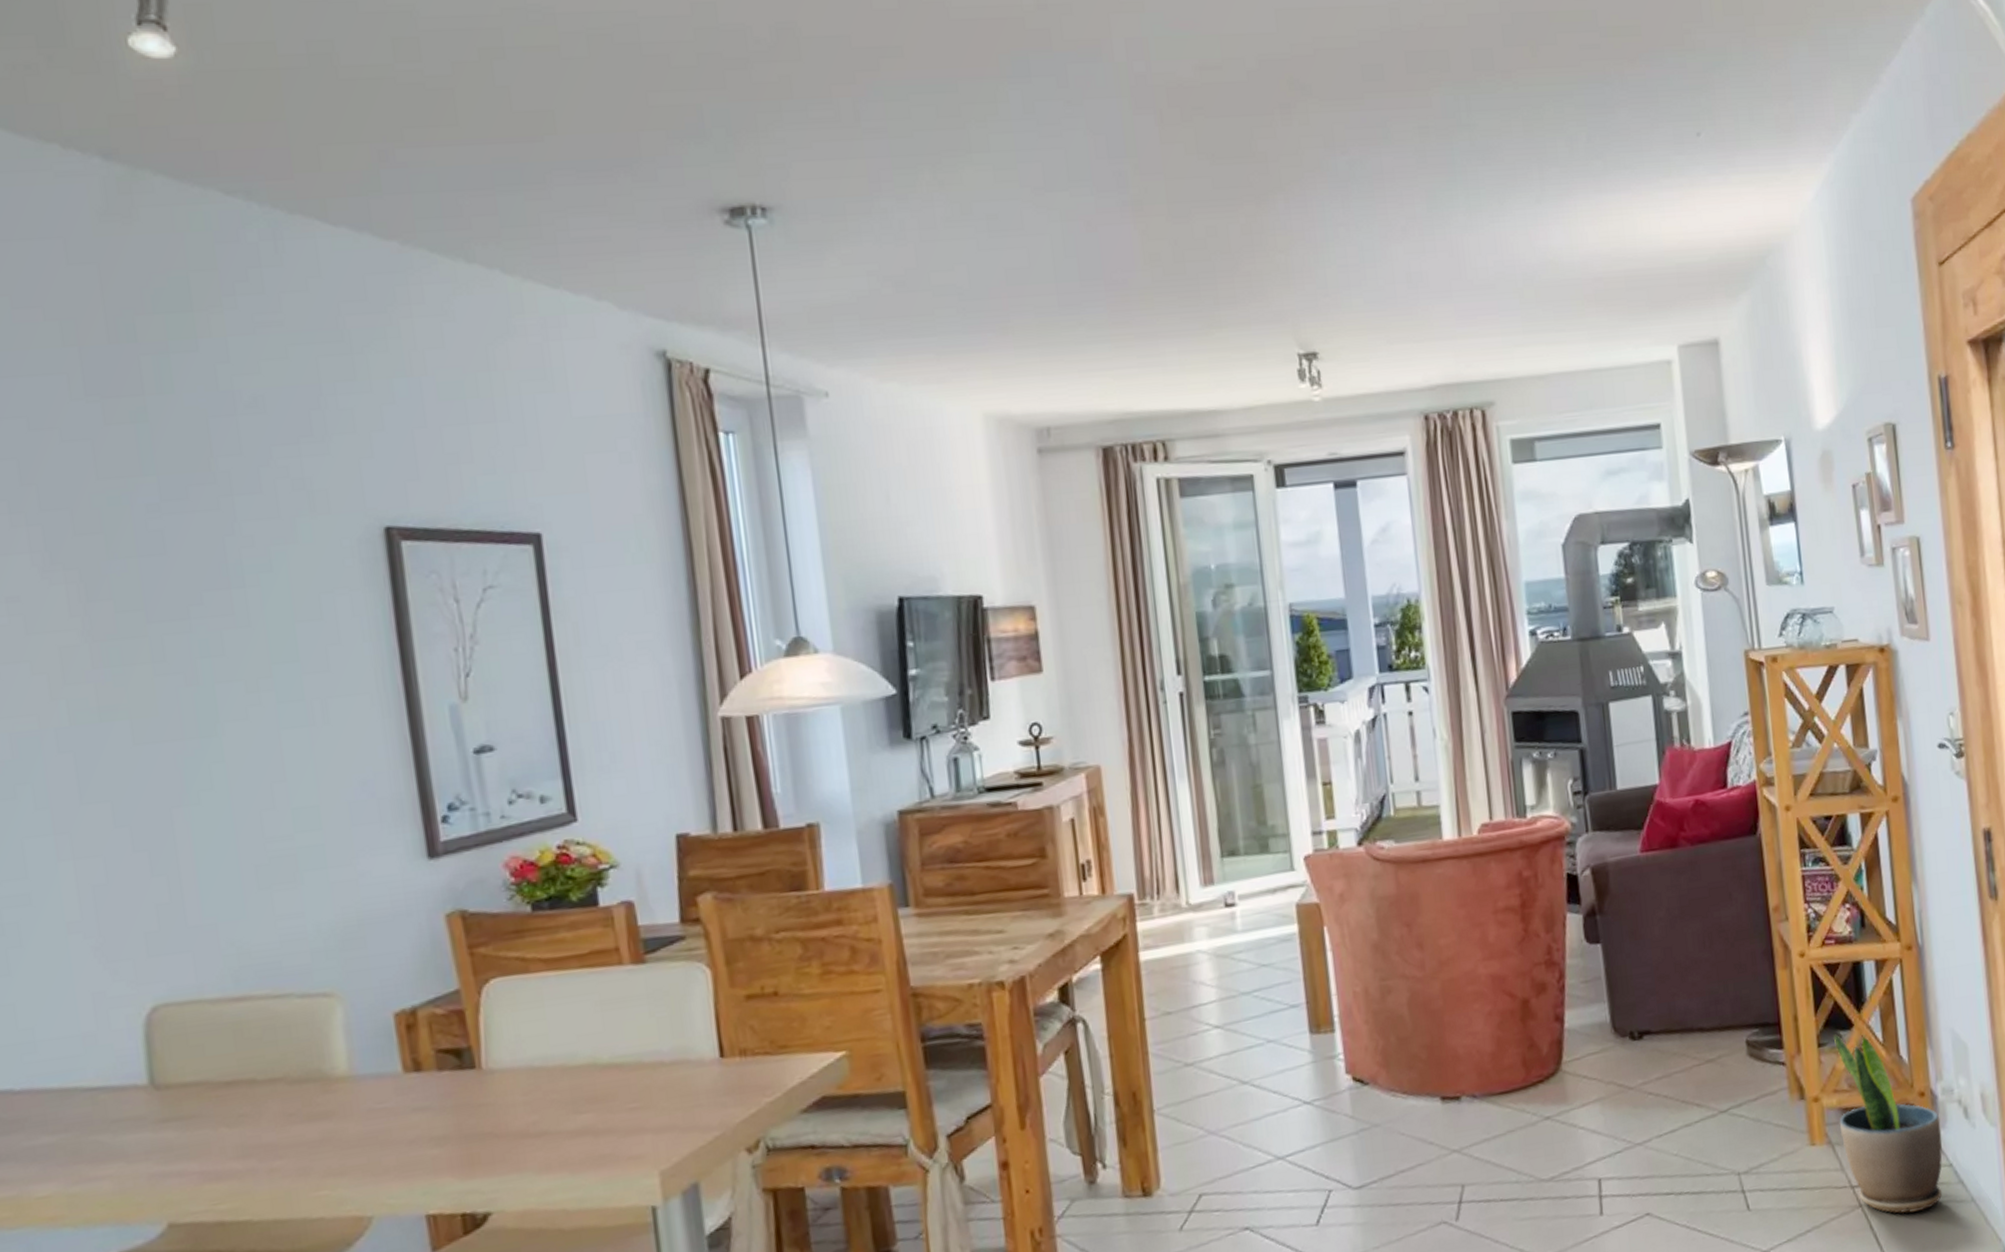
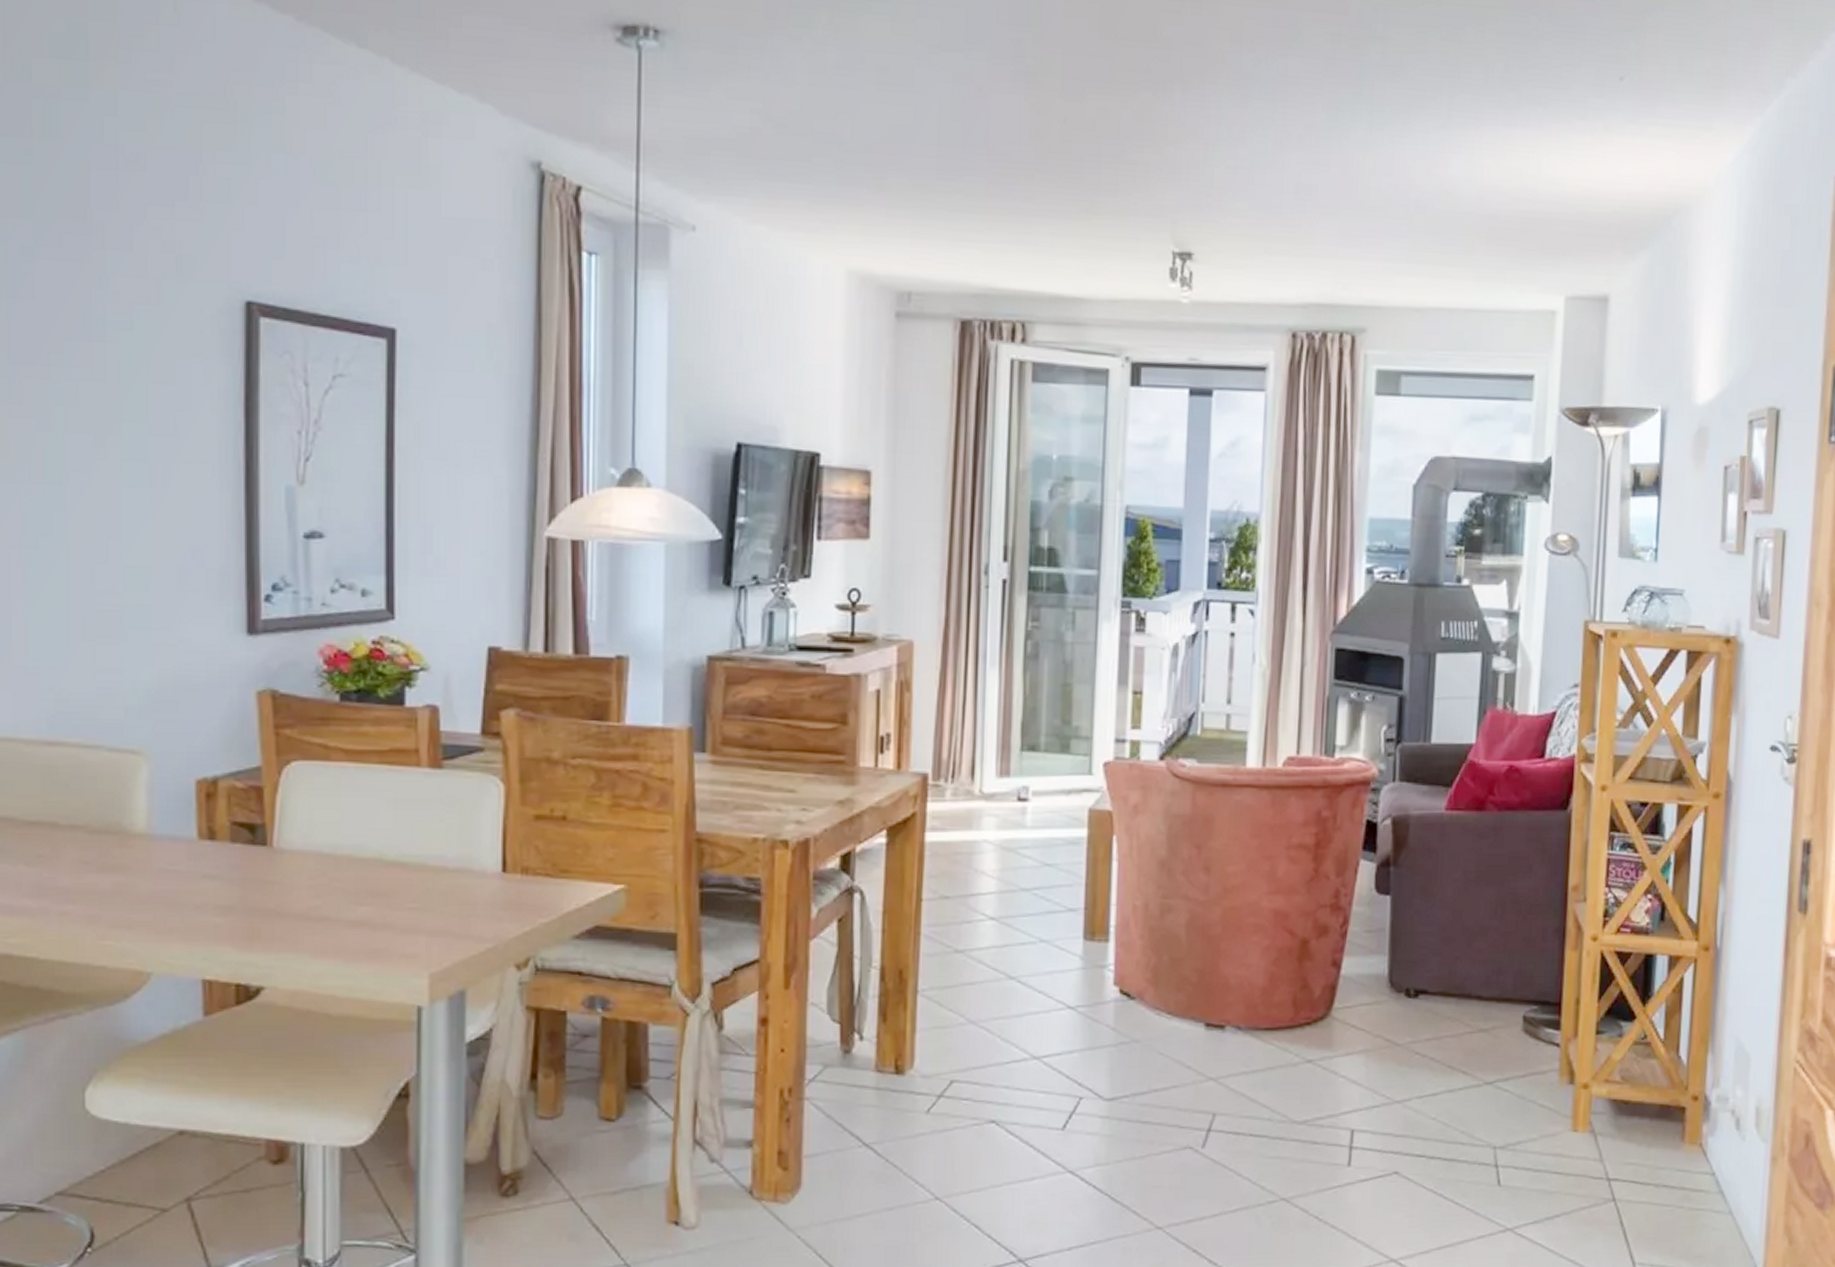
potted plant: present [1833,1034,1943,1214] -> none [1605,1024,1710,1216]

